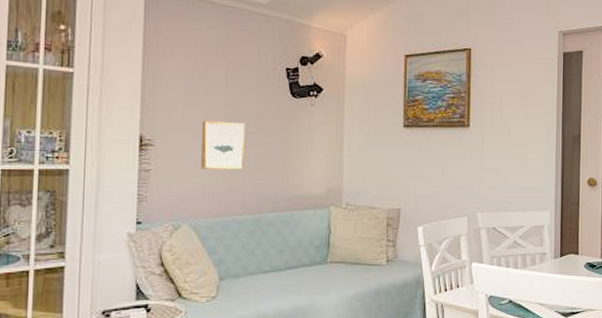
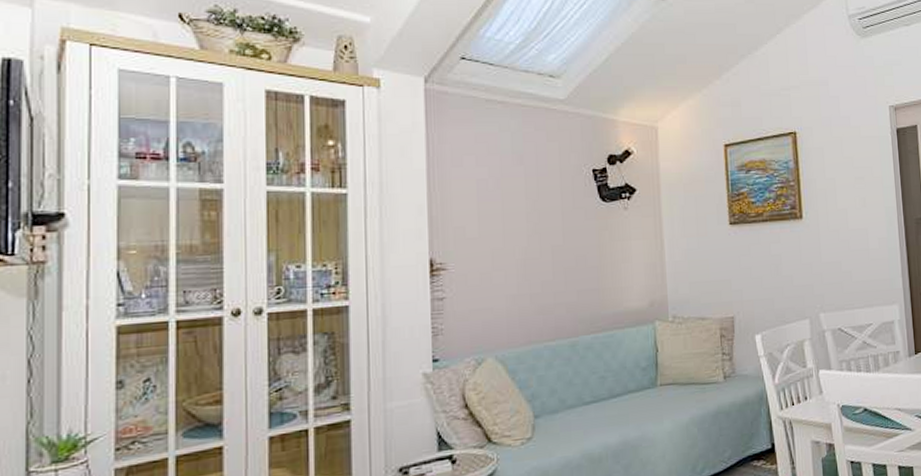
wall art: present [201,120,245,170] -> none [501,235,553,292]

